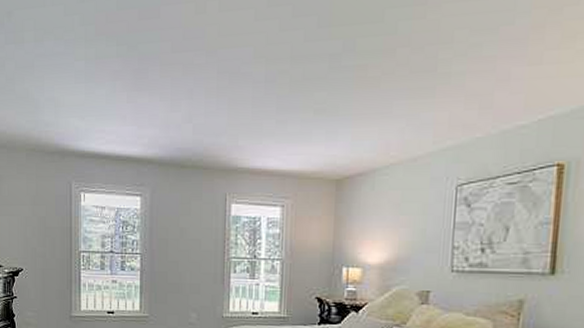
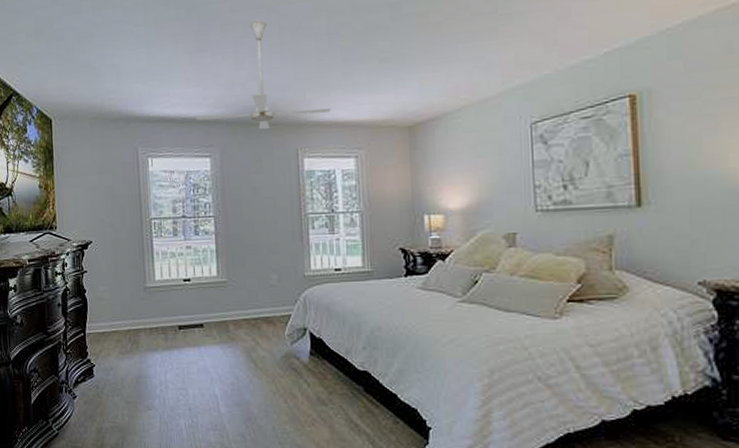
ceiling fan: none [129,62,262,173] -> present [195,20,331,130]

